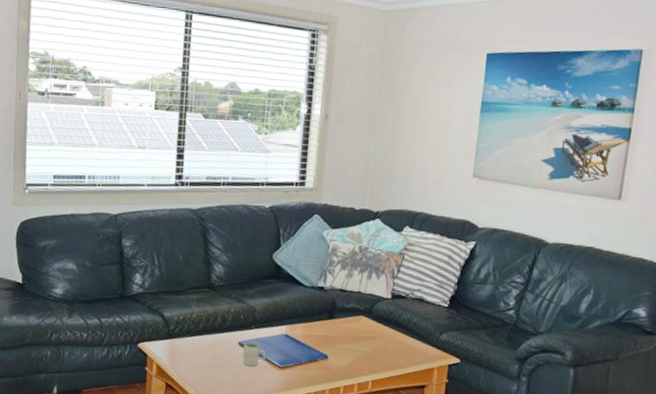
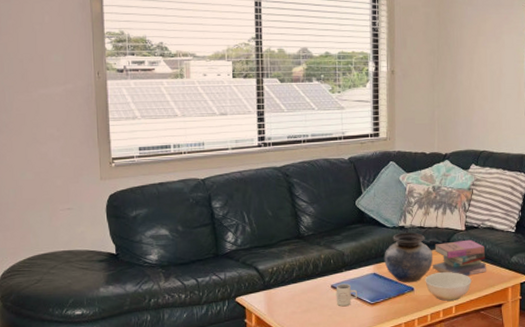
vase: none [298,294,353,350] -> present [384,232,434,283]
bowl: none [341,342,393,375] -> present [425,272,472,301]
books: none [351,309,412,350] -> present [433,239,486,276]

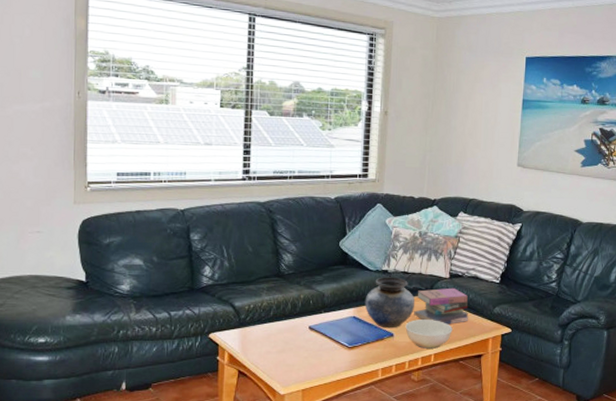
mug: present [336,283,358,307] -> none [313,325,336,349]

